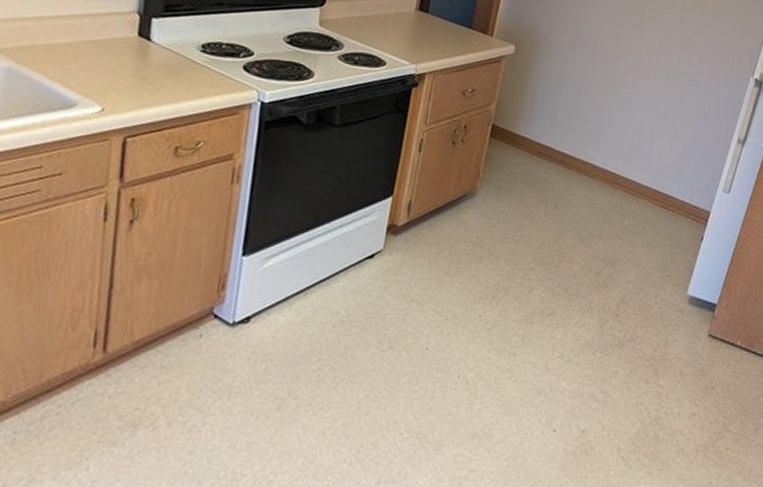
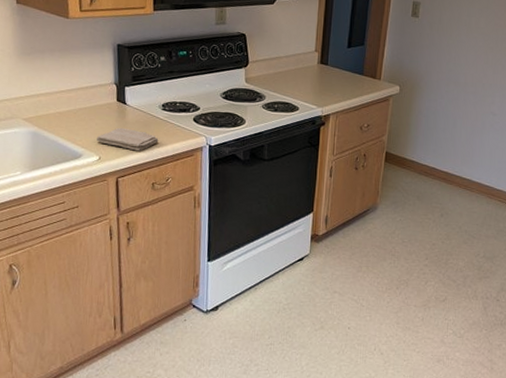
washcloth: none [101,70,192,104] -> present [97,127,159,151]

